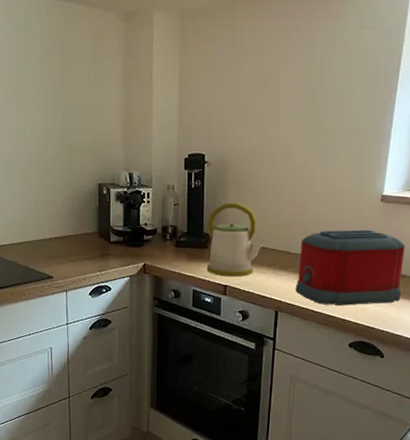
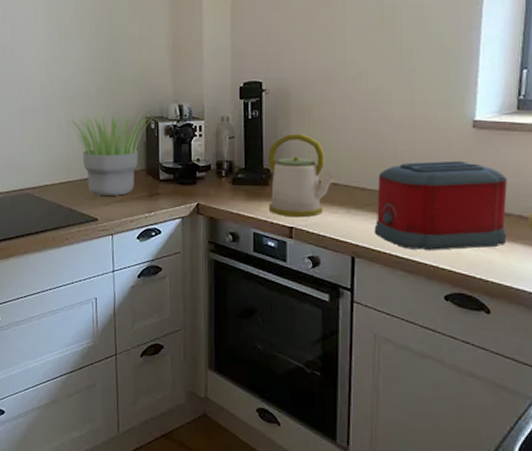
potted plant: none [25,178,105,256] -> present [68,112,152,196]

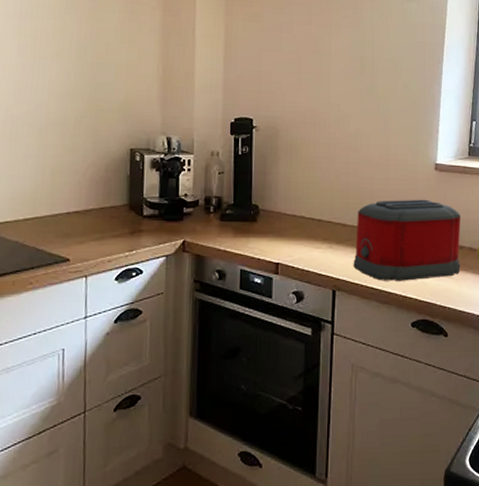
potted plant: present [68,112,152,196] -> none [38,142,138,233]
kettle: present [268,134,334,218] -> none [256,171,318,253]

